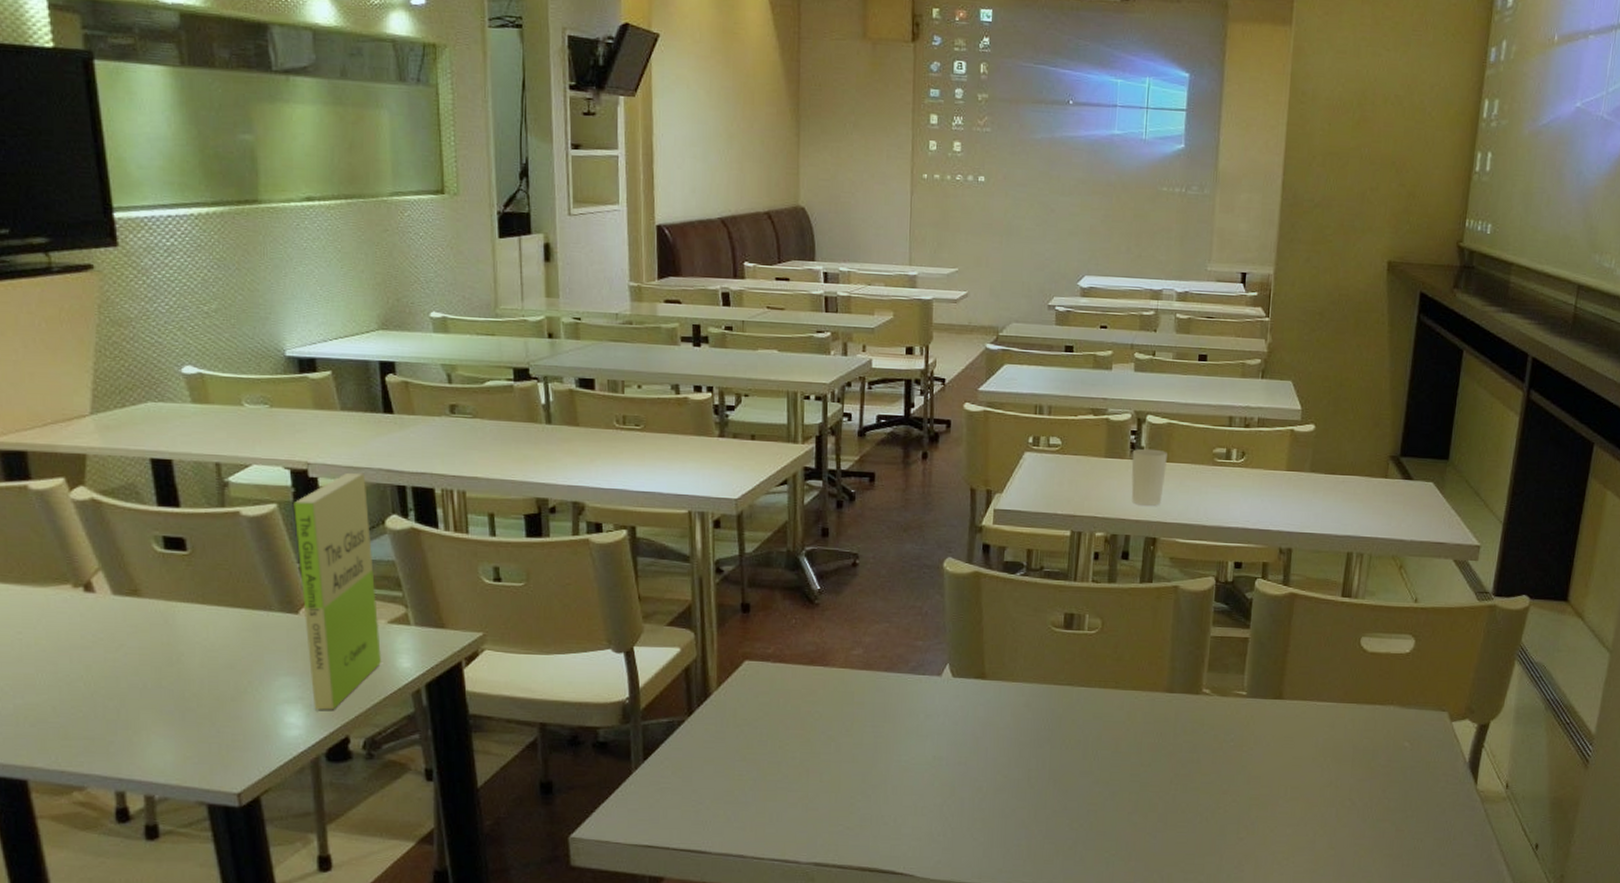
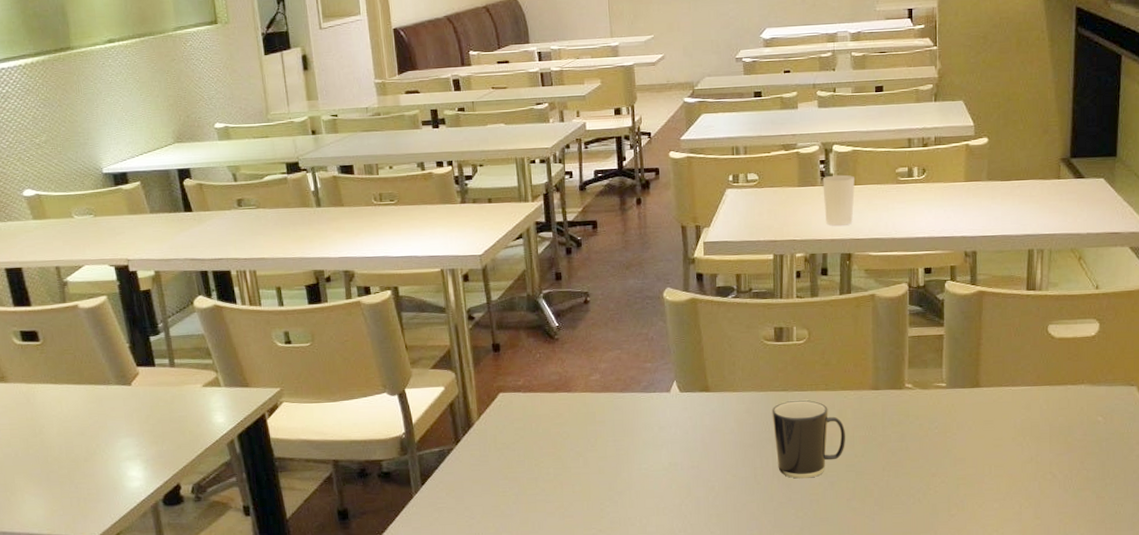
book: present [294,472,381,710] -> none [119,263,200,464]
mug: none [1053,697,1134,786] -> present [772,400,846,479]

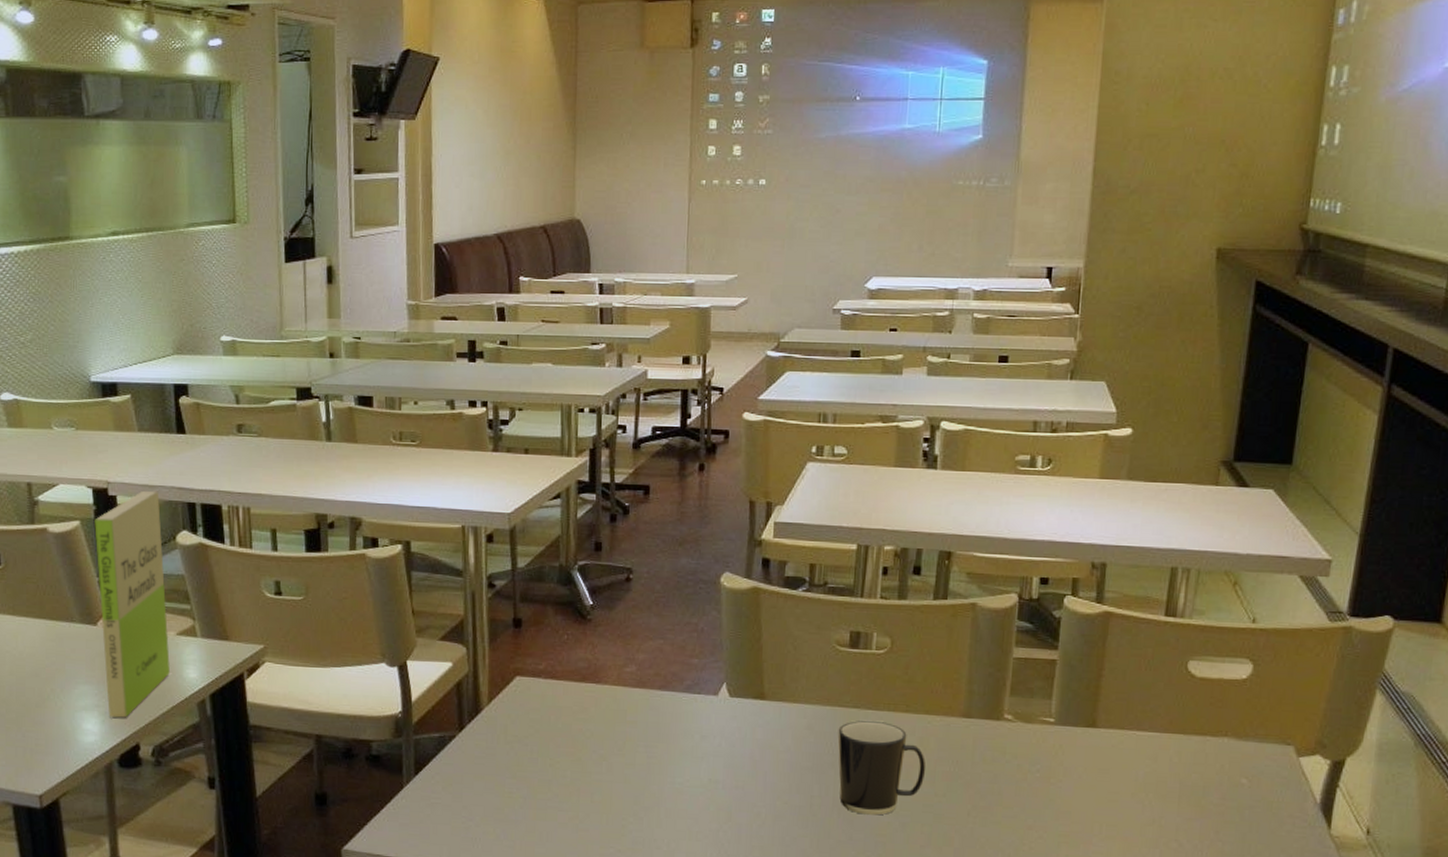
book: none [119,263,200,464] -> present [94,490,170,718]
cup: present [822,174,856,227] -> none [924,456,965,519]

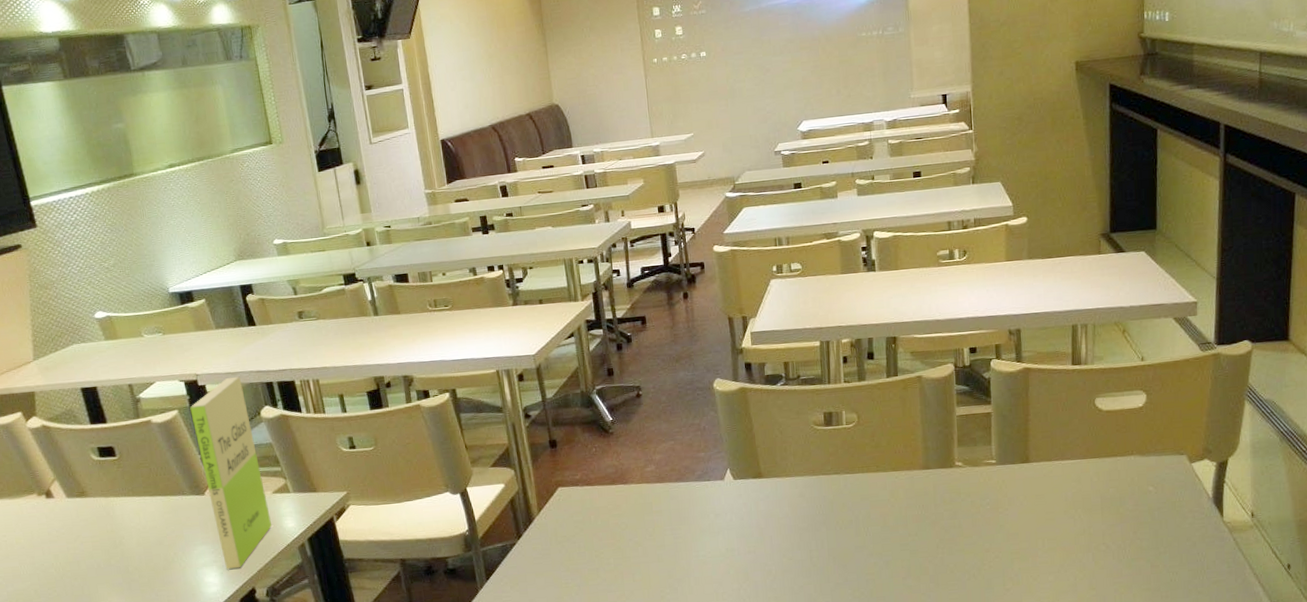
mug: present [838,720,926,815] -> none [824,482,899,559]

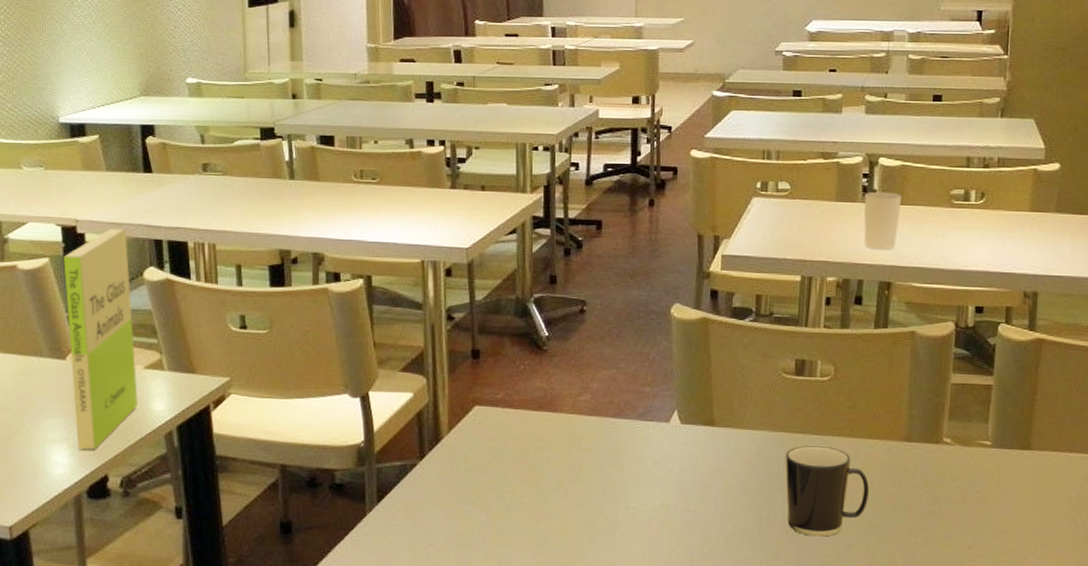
mug: none [824,482,899,559] -> present [785,445,870,537]
cup: none [865,260,897,311] -> present [864,191,903,251]

